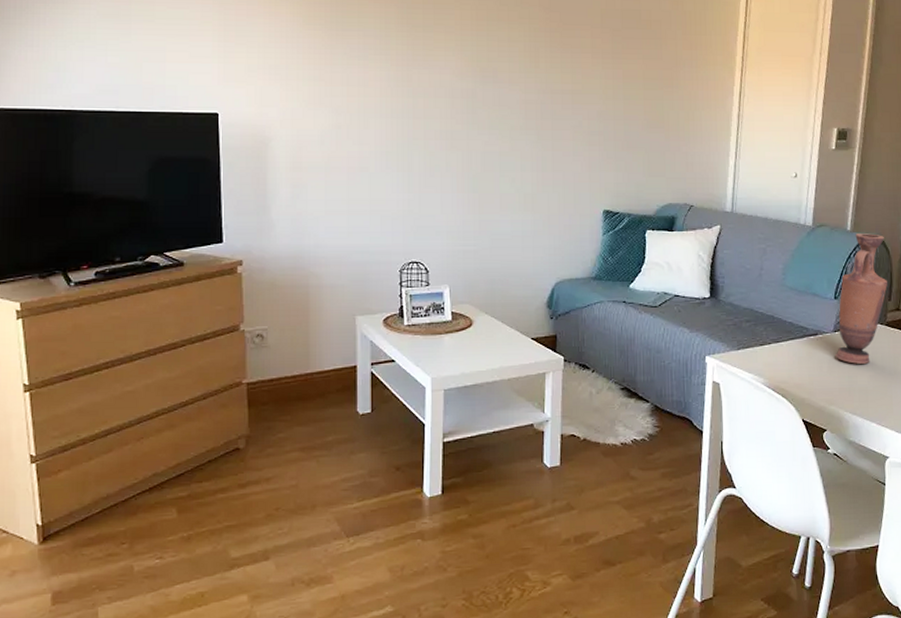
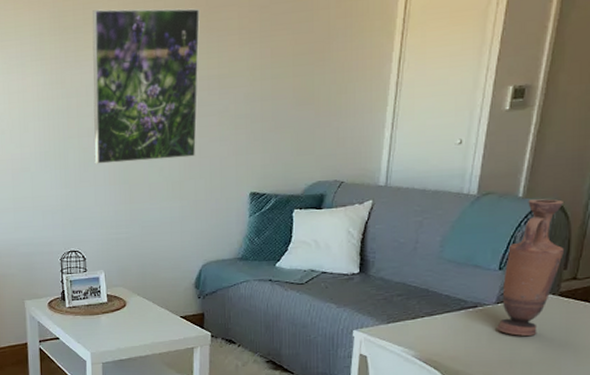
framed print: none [441,11,554,170] -> present [92,8,200,164]

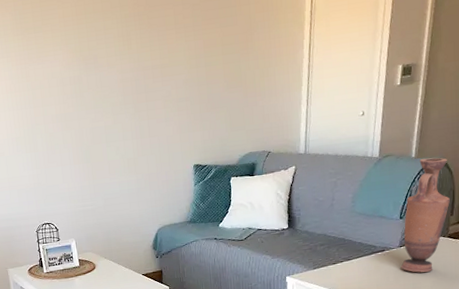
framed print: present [92,8,200,164] -> none [49,7,147,147]

